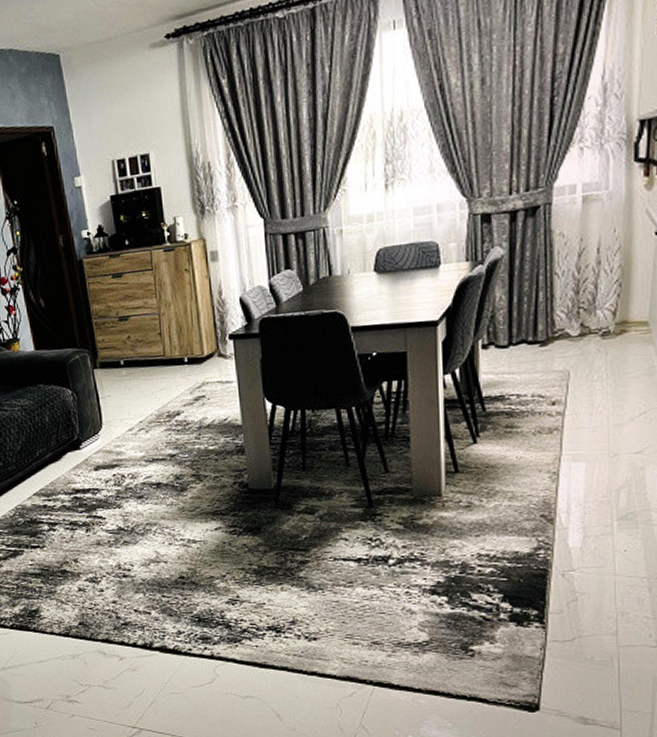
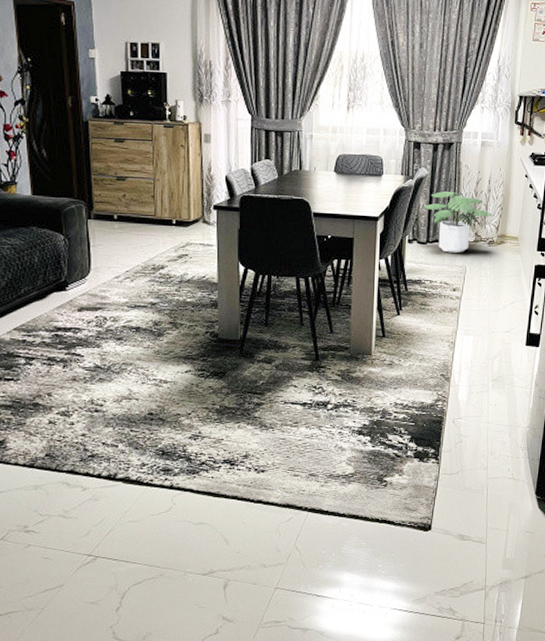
potted plant: none [498,272,609,355] -> present [422,191,494,253]

